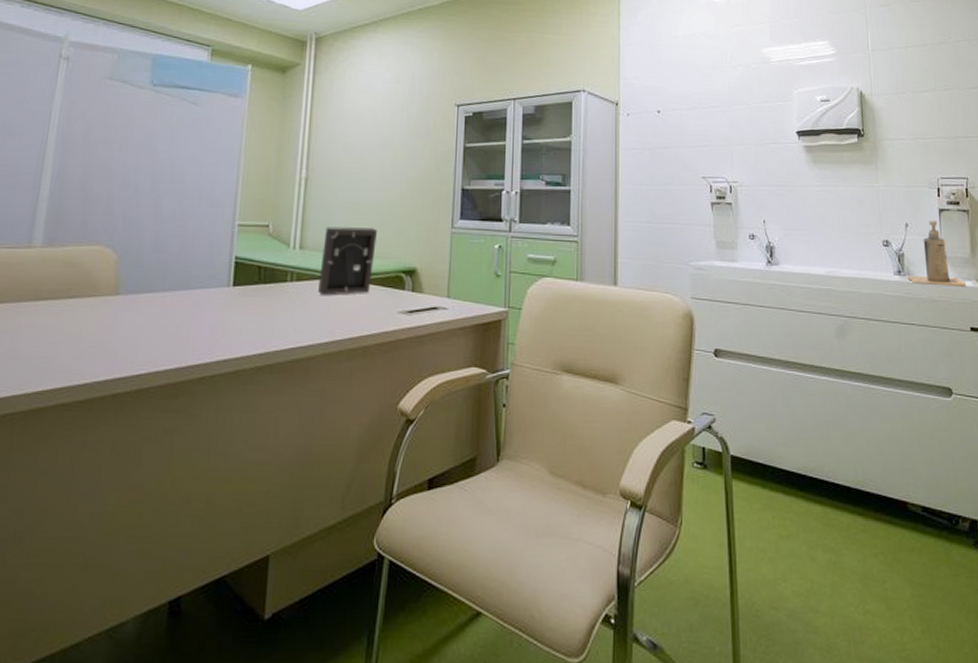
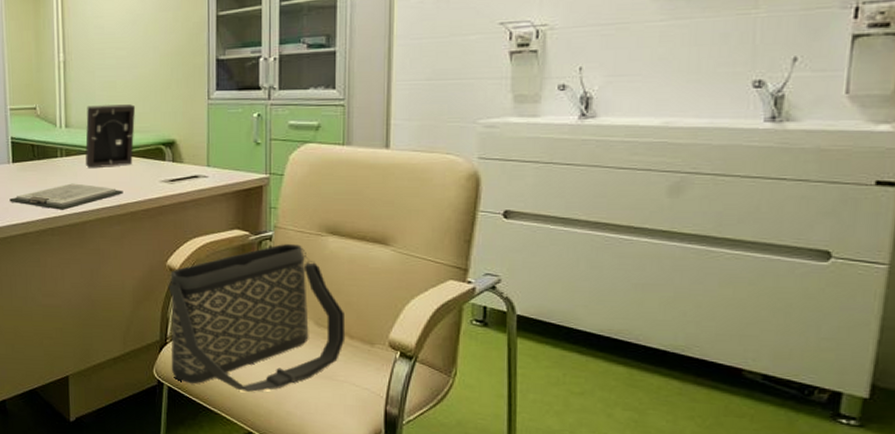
clipboard: none [223,312,357,345] -> present [9,183,123,211]
handbag: none [394,383,579,560] -> present [168,244,346,392]
soap dispenser: present [907,220,967,288] -> none [785,49,881,133]

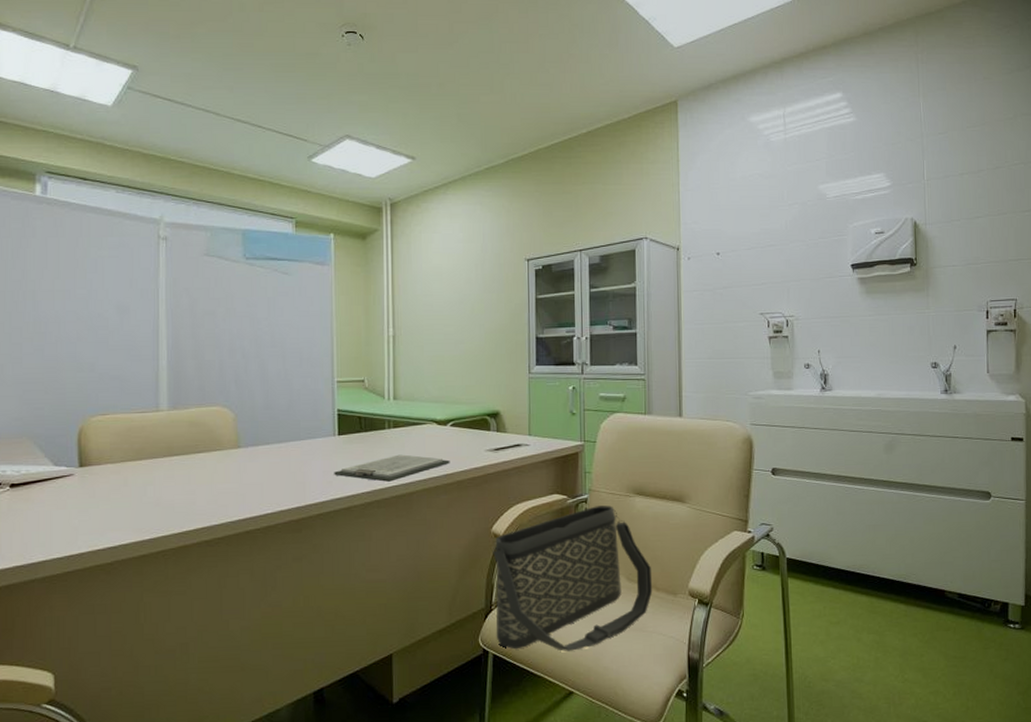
picture frame: present [85,104,136,169] -> none [412,378,463,440]

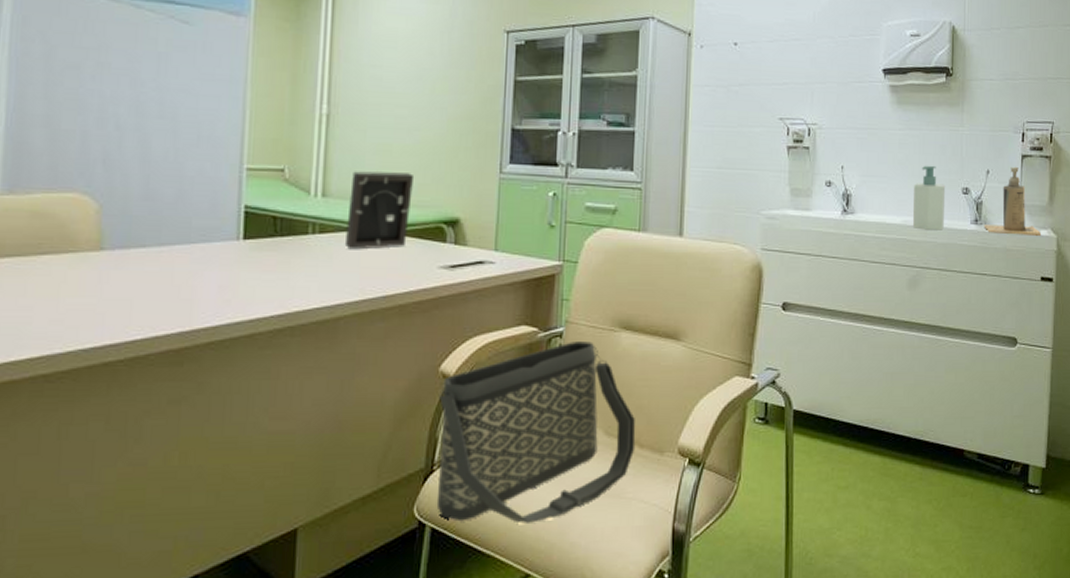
clipboard: present [334,454,450,483] -> none [234,268,392,304]
picture frame: none [412,378,463,440] -> present [344,171,415,250]
soap bottle: none [885,344,916,401] -> present [912,165,946,230]
soap dispenser: none [953,340,1010,402] -> present [984,166,1042,237]

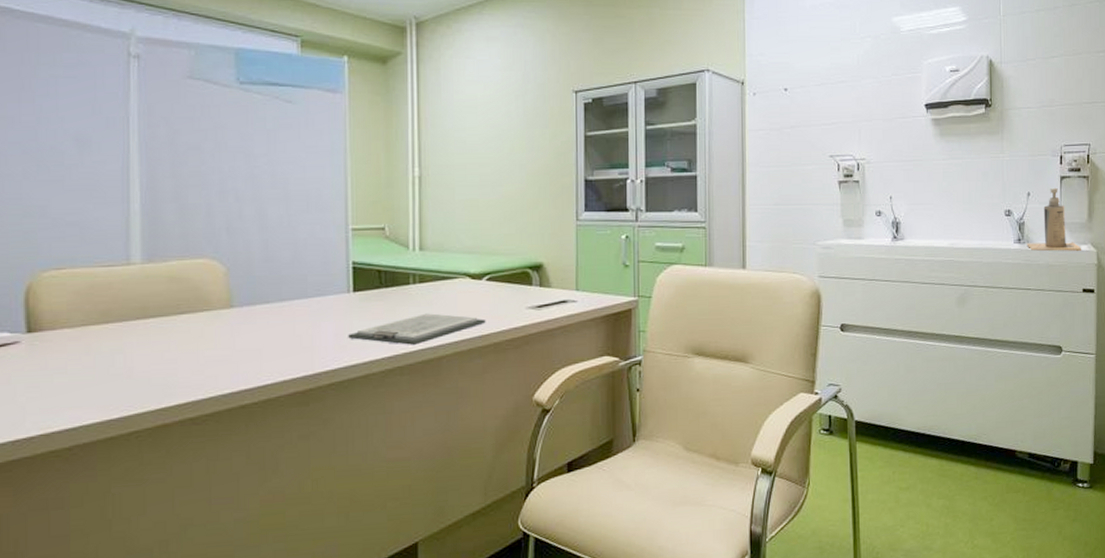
clipboard: none [234,268,392,304] -> present [348,313,486,346]
picture frame: present [344,171,415,250] -> none [442,225,501,296]
handbag: present [436,342,636,524] -> none [535,368,713,531]
soap bottle: present [912,165,946,230] -> none [958,191,989,251]

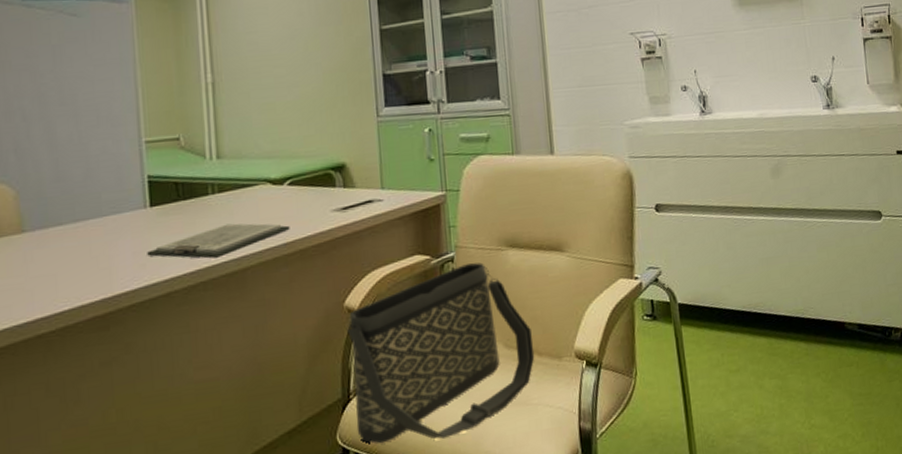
handbag: none [535,368,713,531] -> present [347,262,535,444]
soap dispenser: present [1026,187,1082,252] -> none [836,50,892,116]

